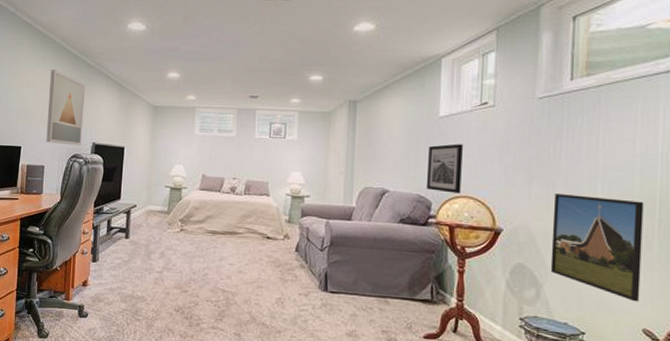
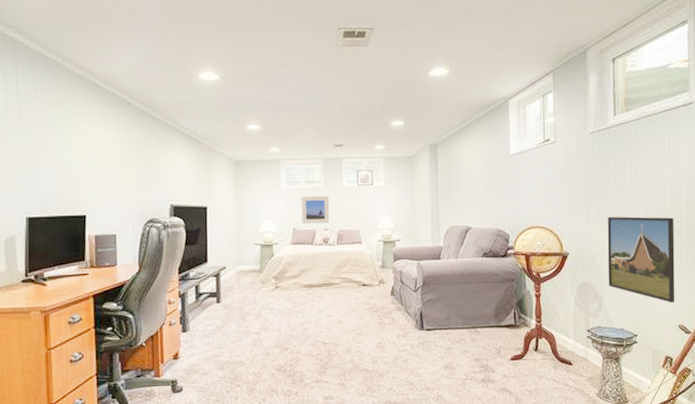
wall art: present [46,70,85,146] -> none [113,127,158,209]
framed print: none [211,144,240,173] -> present [301,195,330,225]
wall art: present [426,143,463,194] -> none [503,179,533,225]

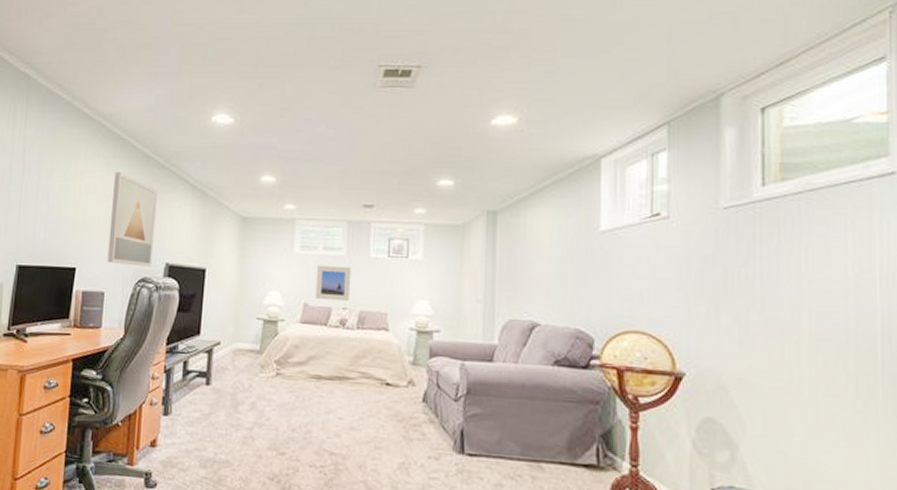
wall art: none [113,127,158,209] -> present [107,172,158,267]
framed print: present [607,216,675,303] -> none [747,328,863,468]

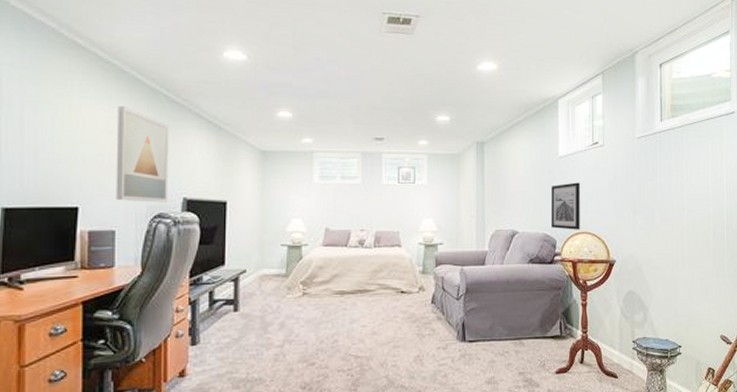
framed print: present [315,265,352,302] -> none [335,193,367,224]
wall art: none [586,265,631,328] -> present [550,182,580,230]

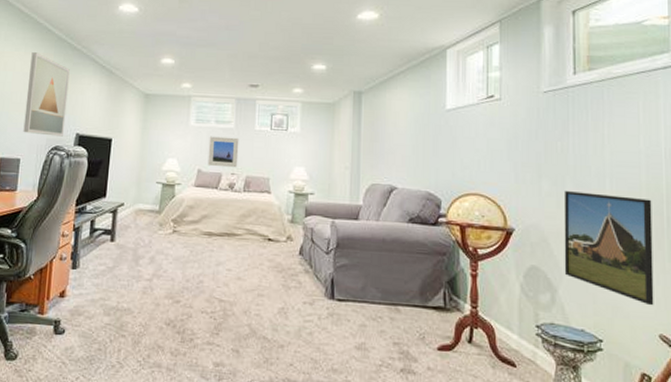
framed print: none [335,193,367,224] -> present [207,136,239,168]
wall art: present [550,182,580,230] -> none [435,138,471,191]
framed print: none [653,224,717,313] -> present [564,191,654,306]

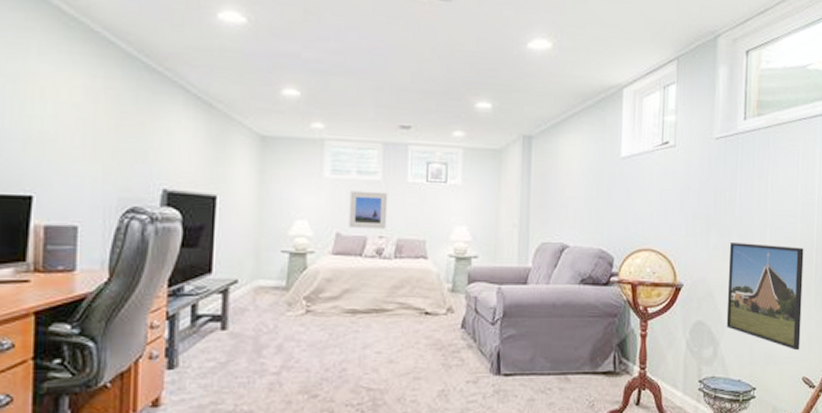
wall art: present [23,52,70,137] -> none [79,74,148,194]

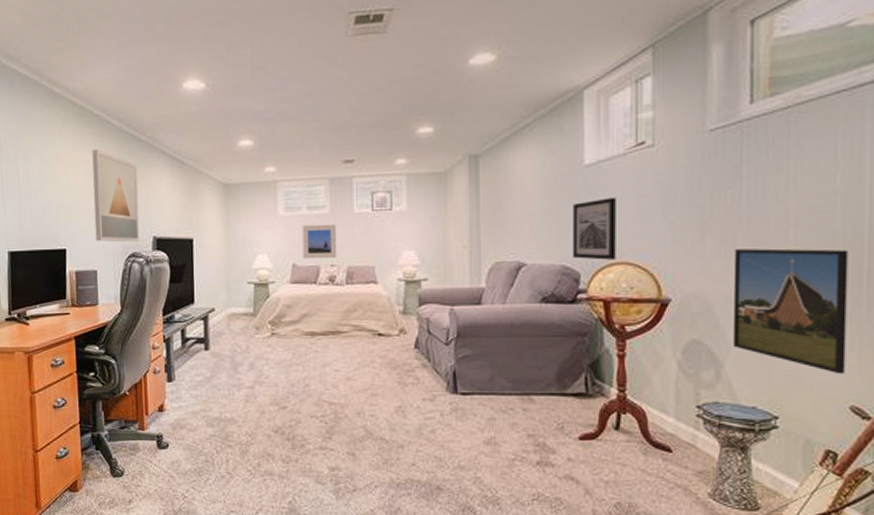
wall art: none [79,74,148,194] -> present [92,149,140,242]
wall art: none [607,189,645,246] -> present [572,197,616,260]

